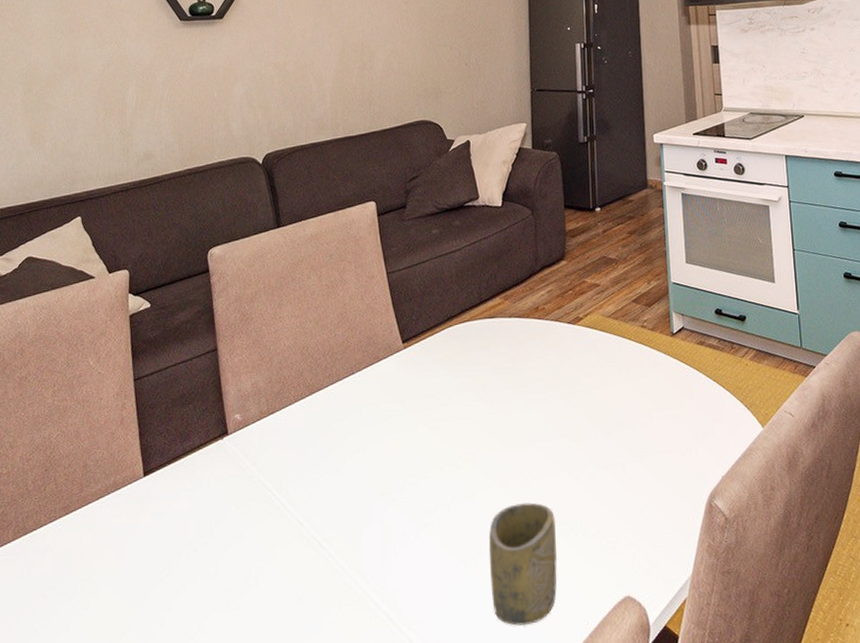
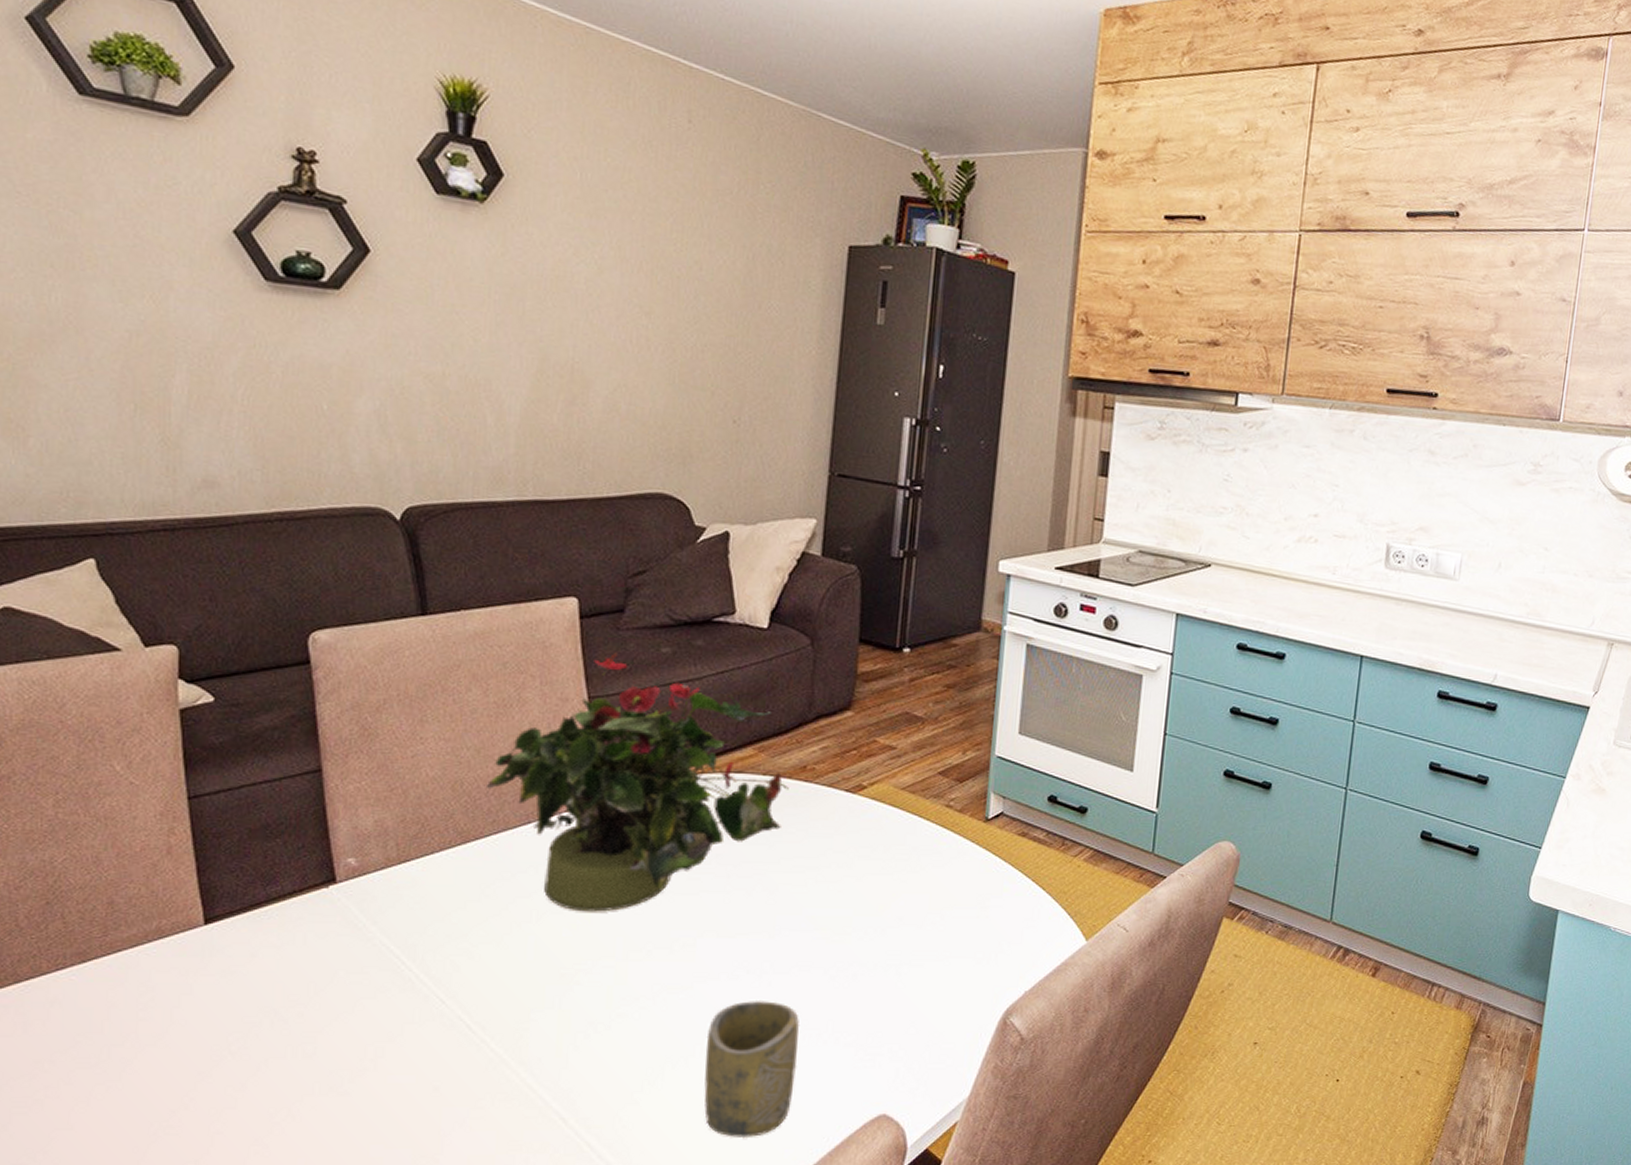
potted plant: none [323,237,528,441] -> present [485,652,789,912]

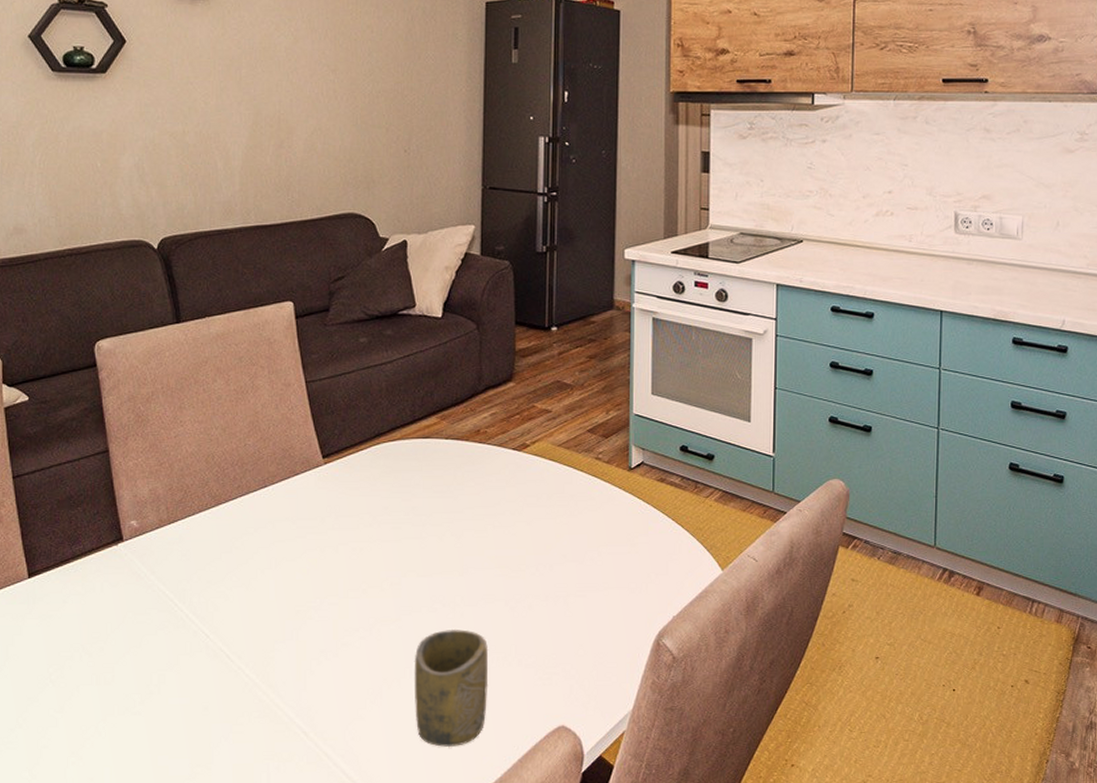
potted plant: present [485,652,789,912] -> none [231,344,467,559]

